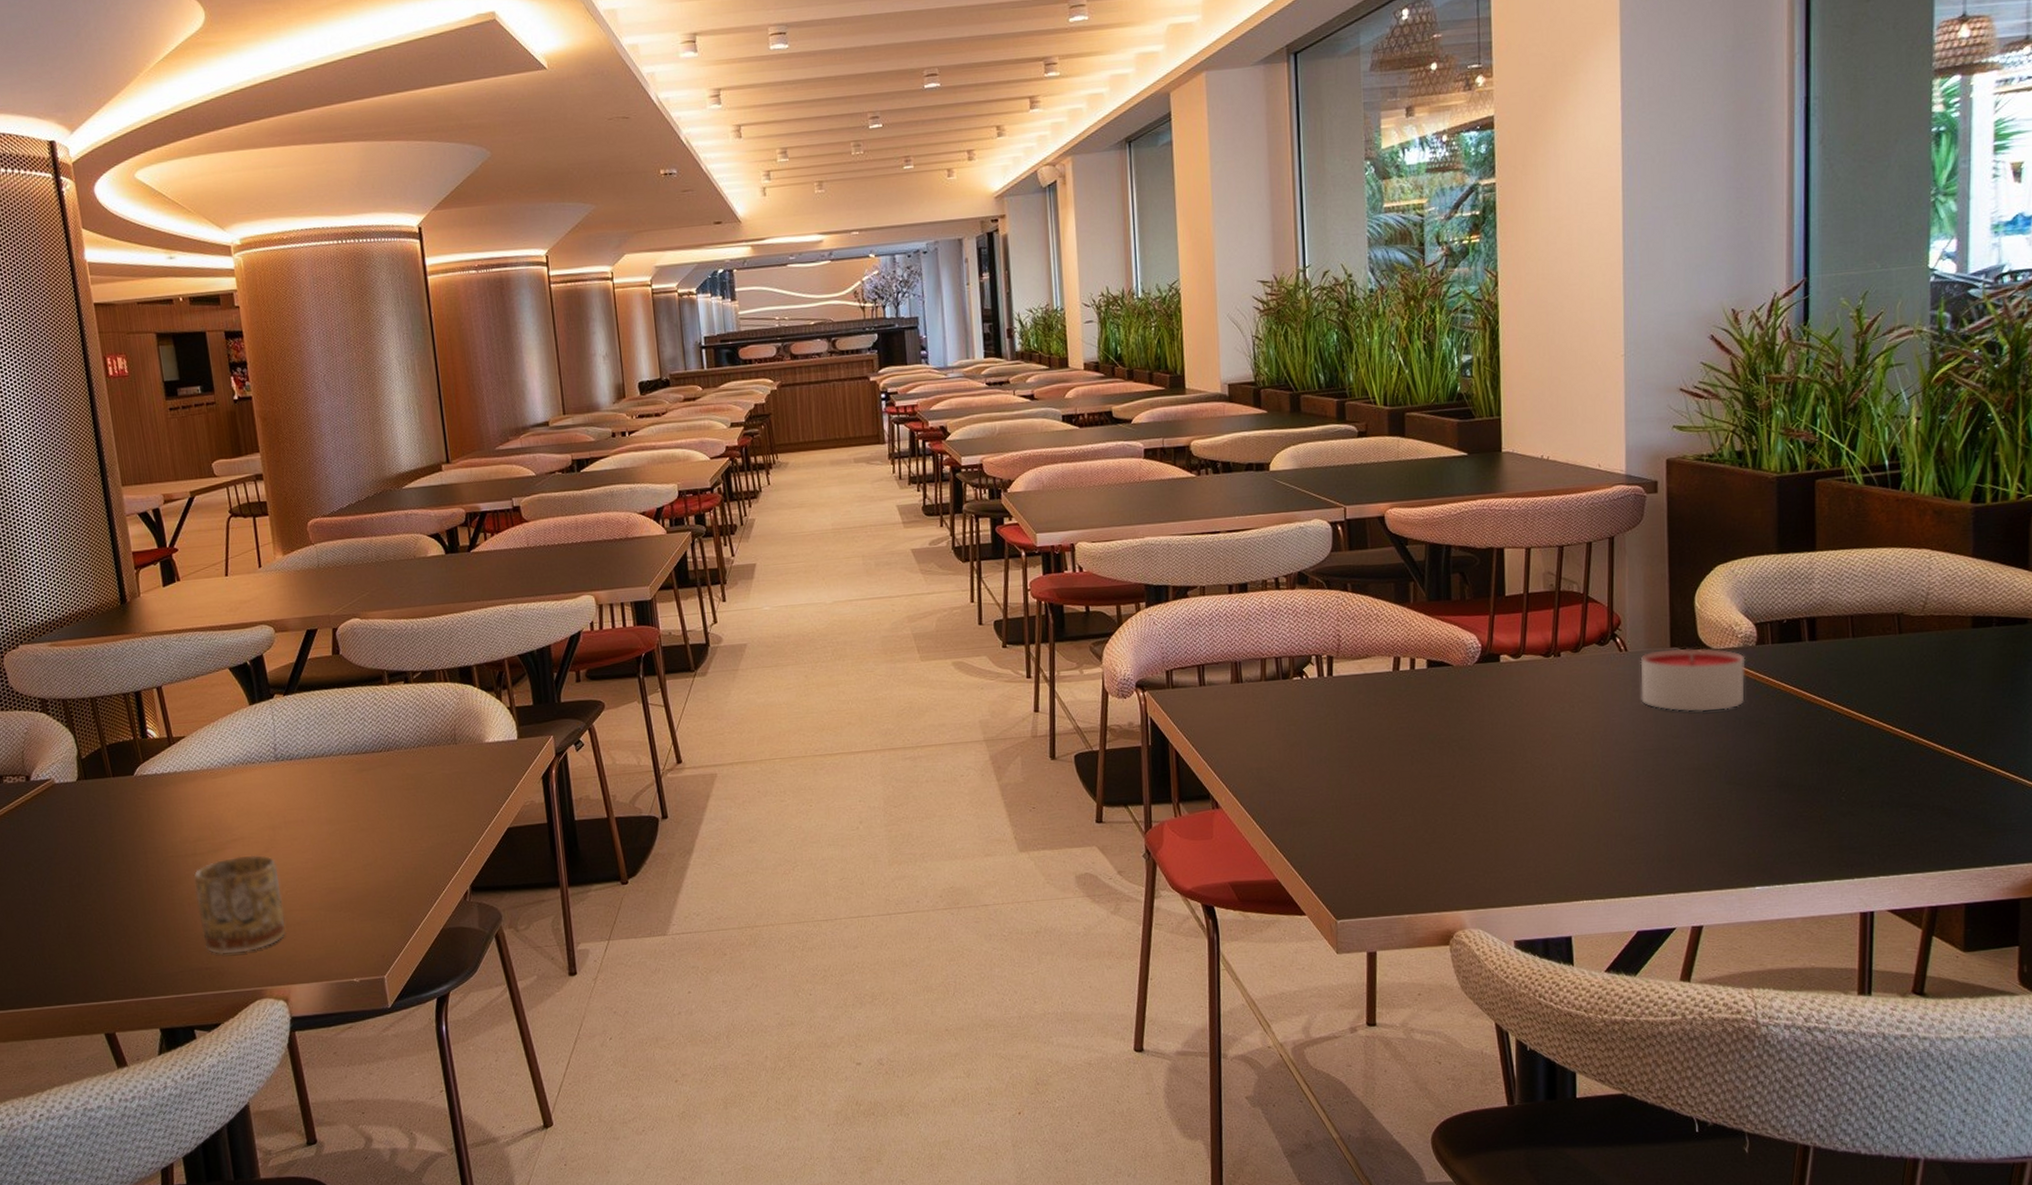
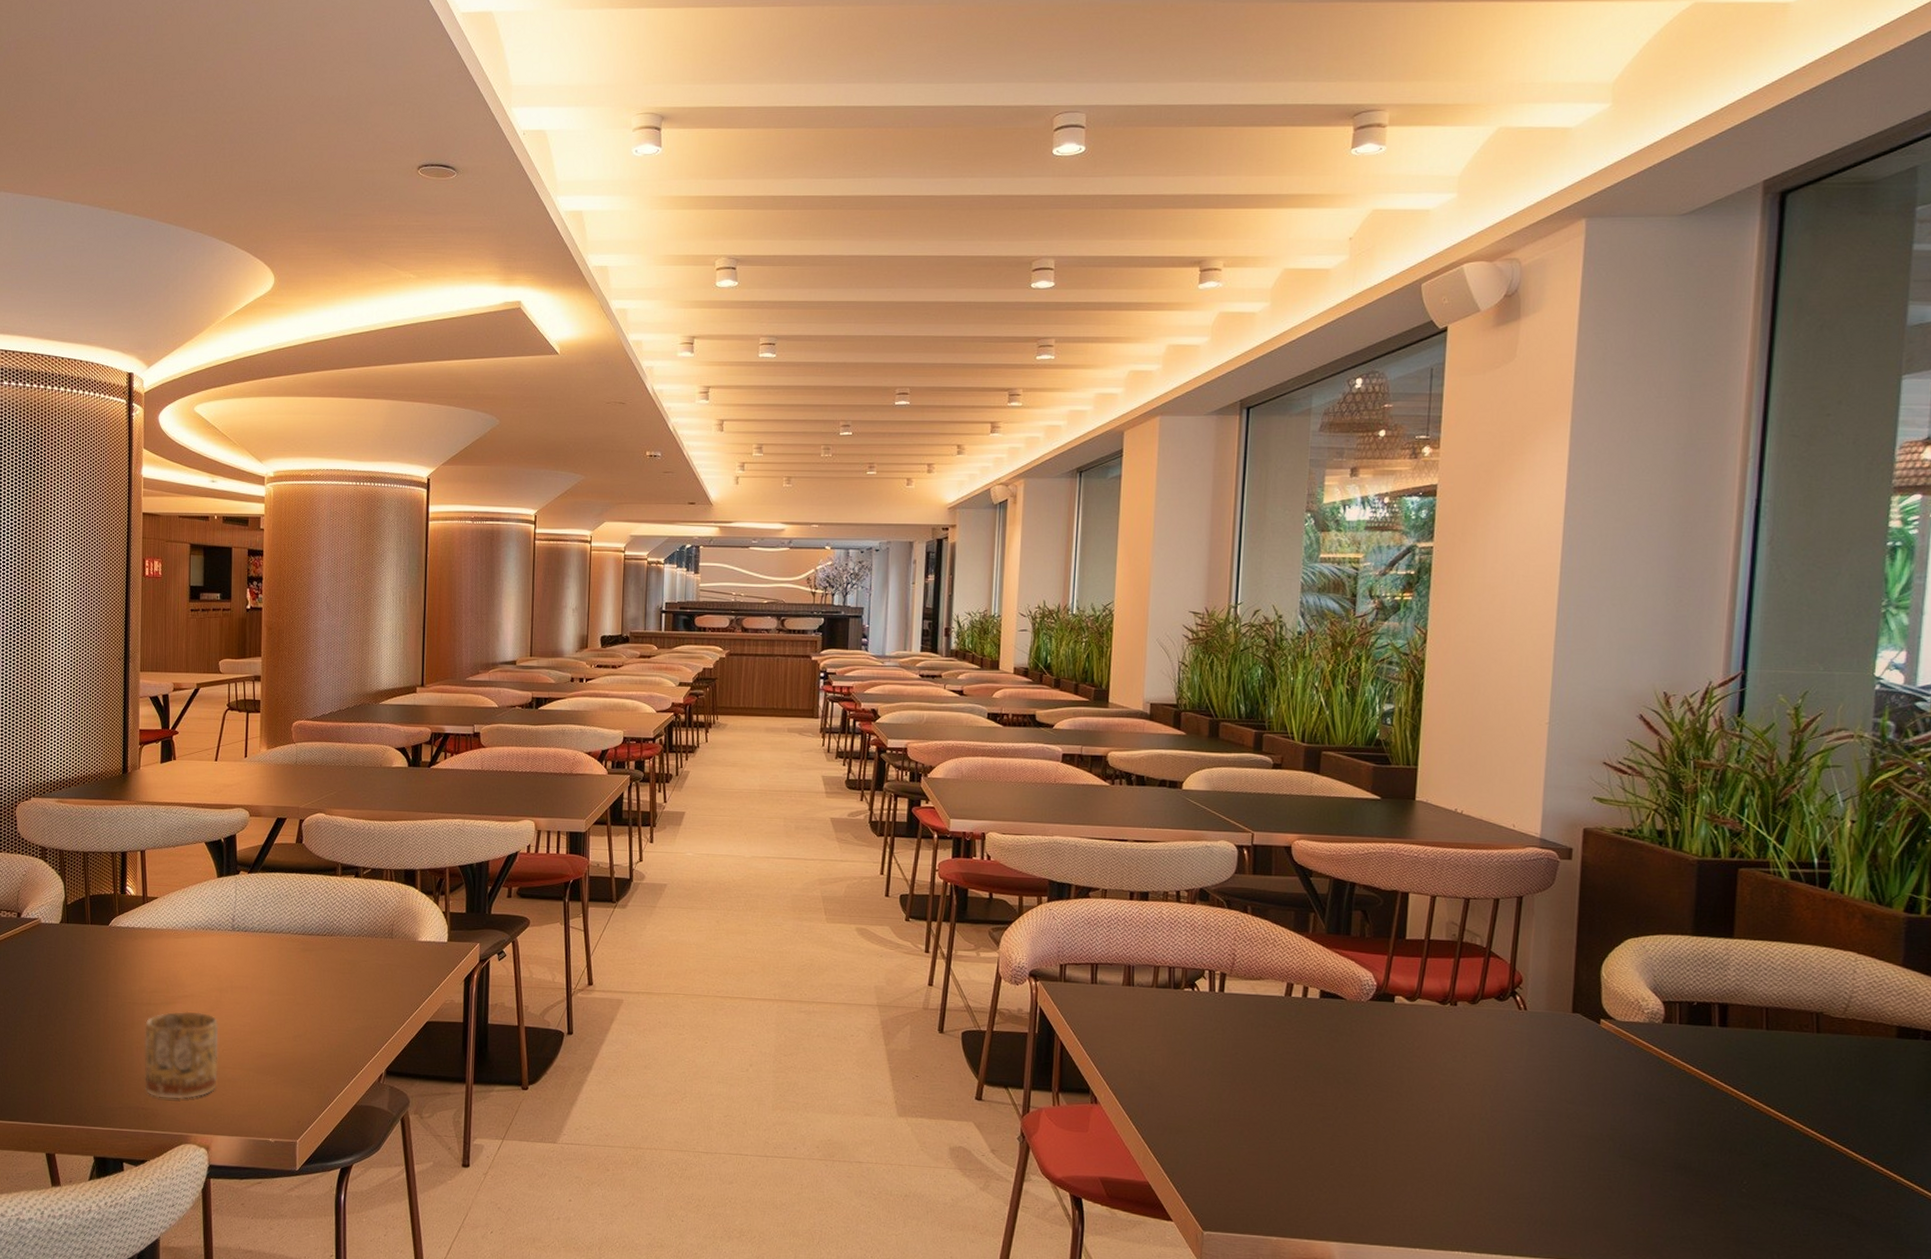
candle: present [1640,648,1746,712] -> none [1537,1013,1650,1083]

